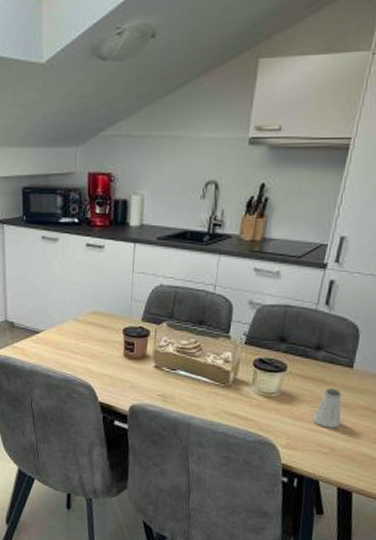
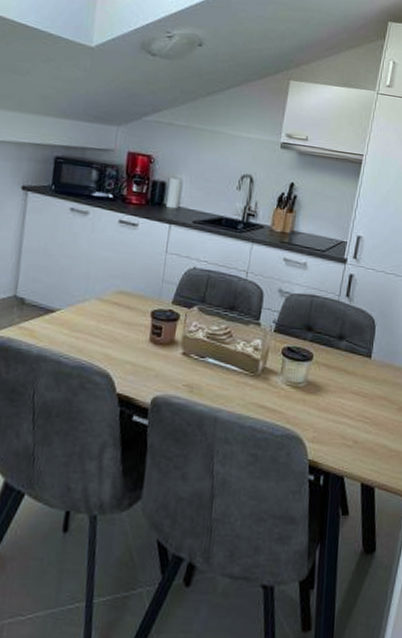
saltshaker: present [312,388,342,428] -> none [337,378,363,419]

